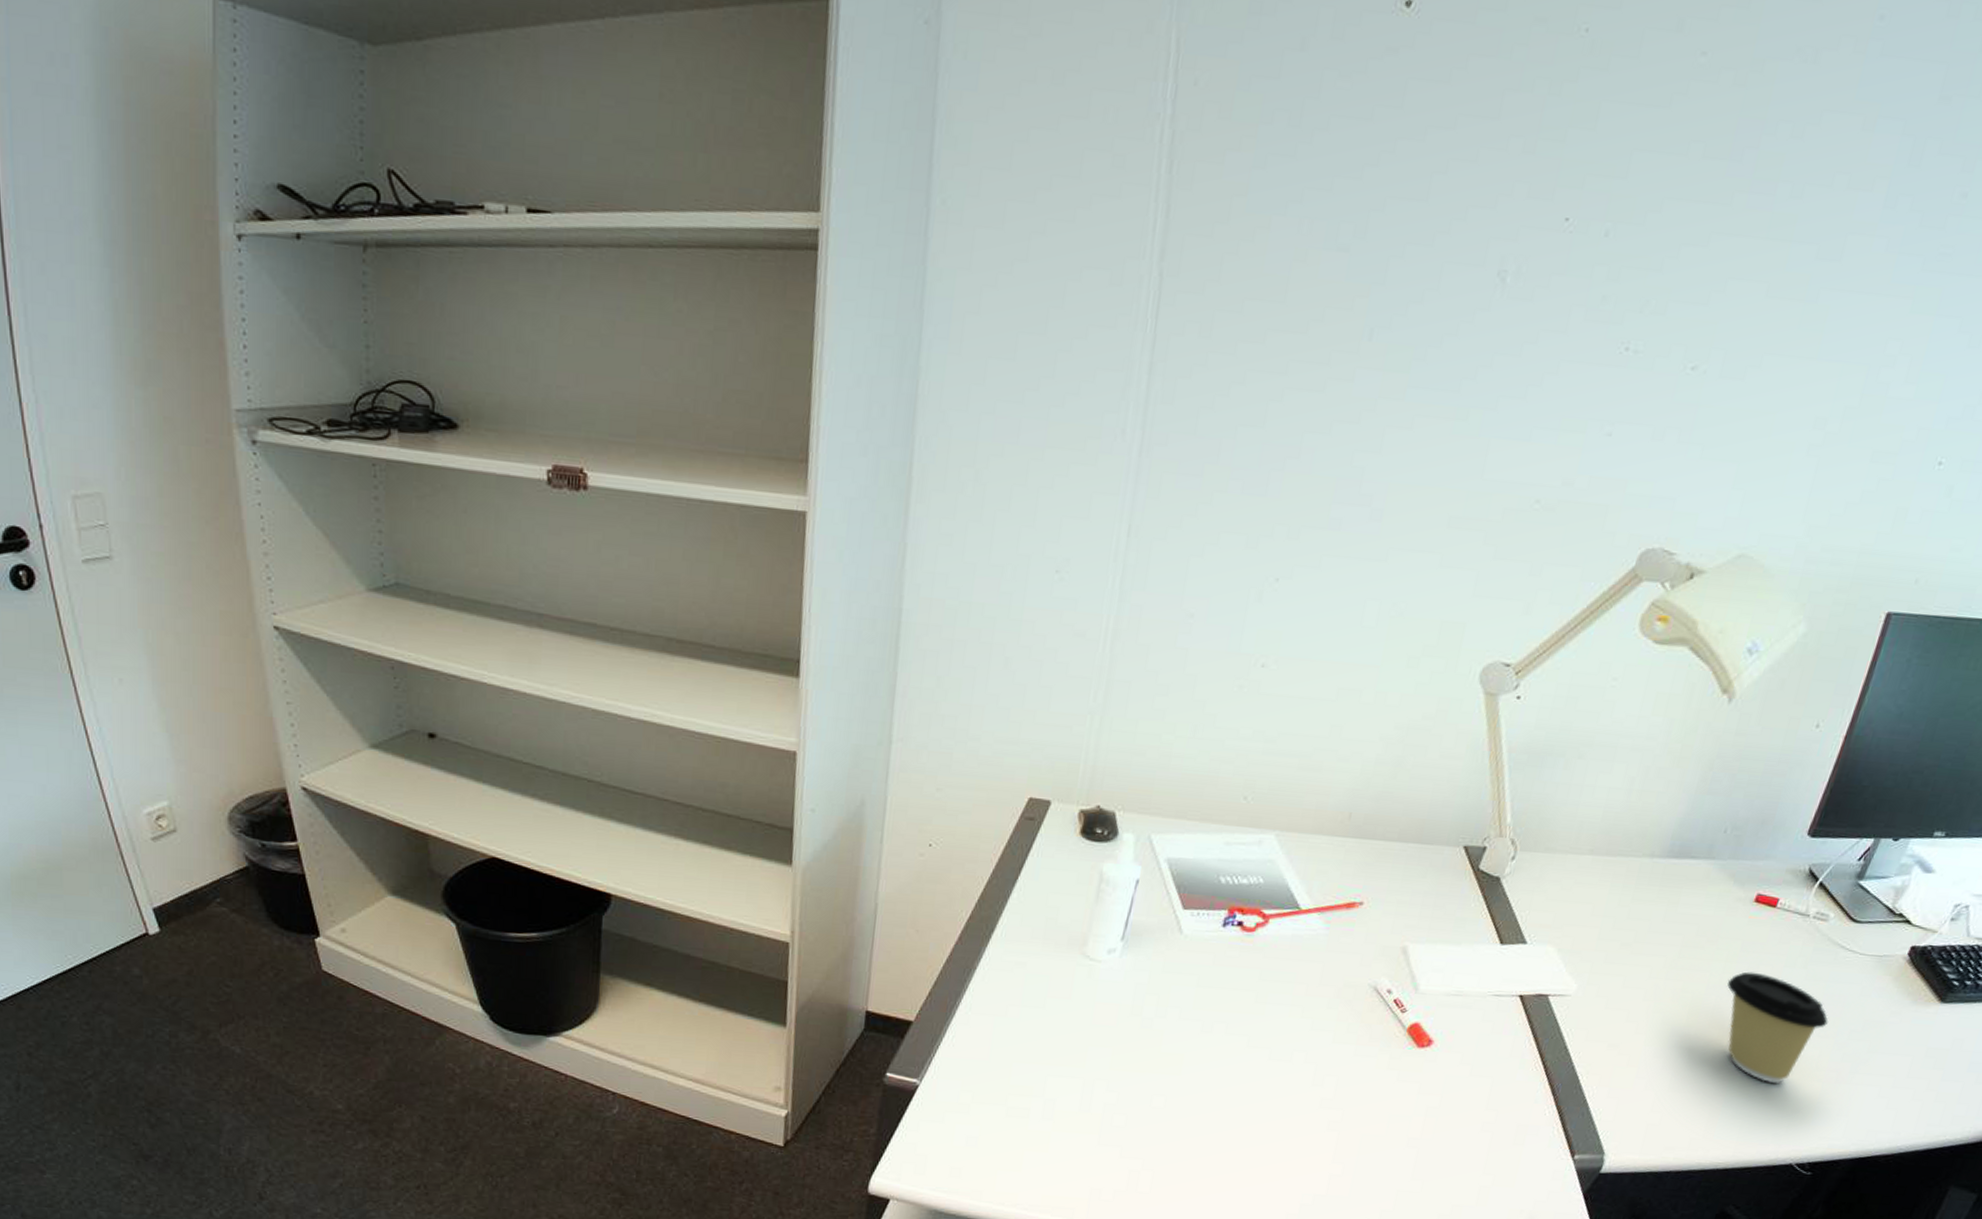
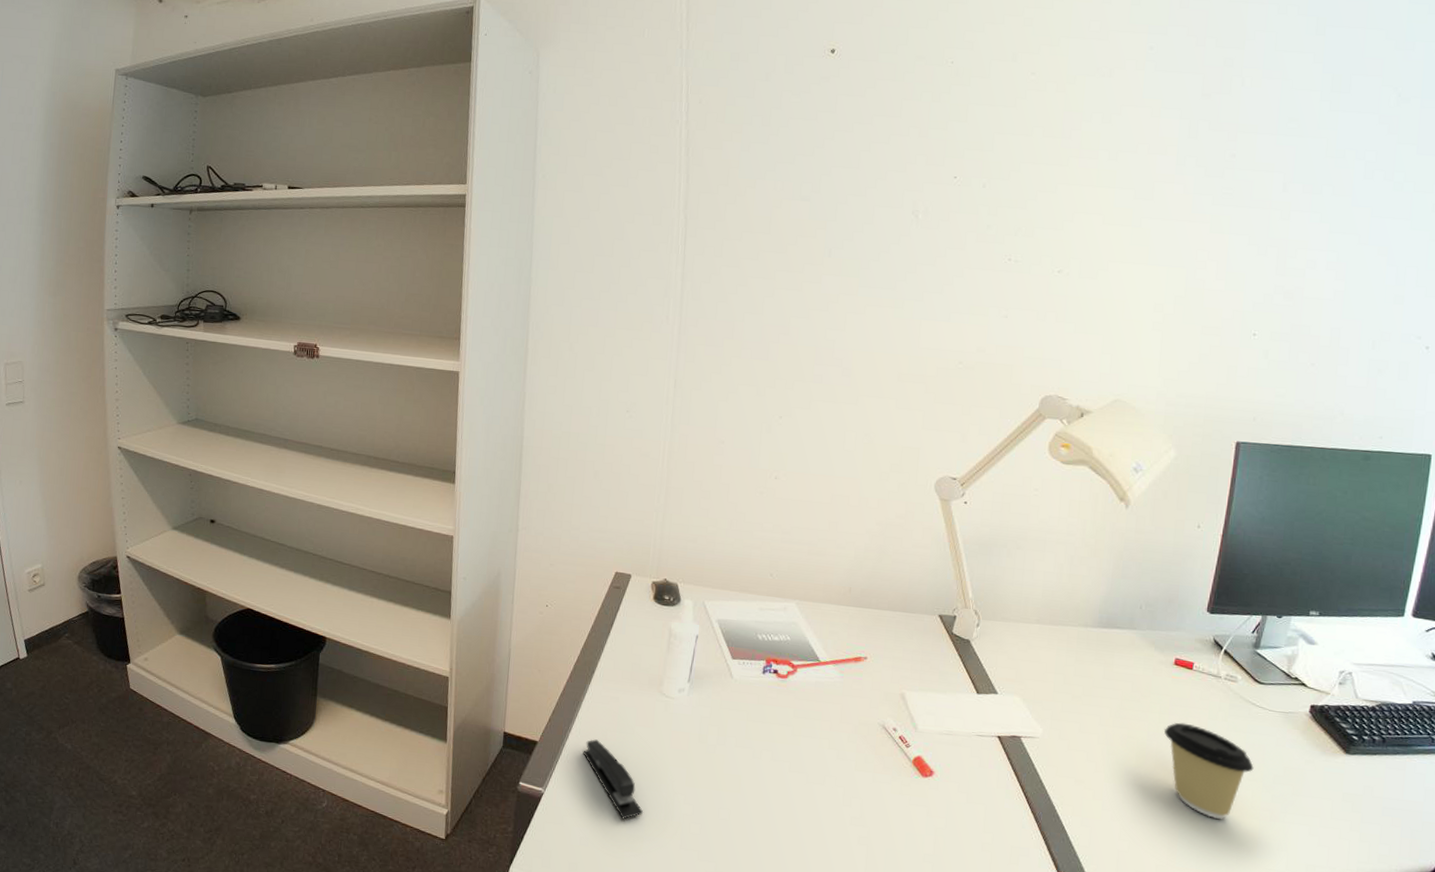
stapler: none [974,1016,1051,1113] -> present [583,739,643,820]

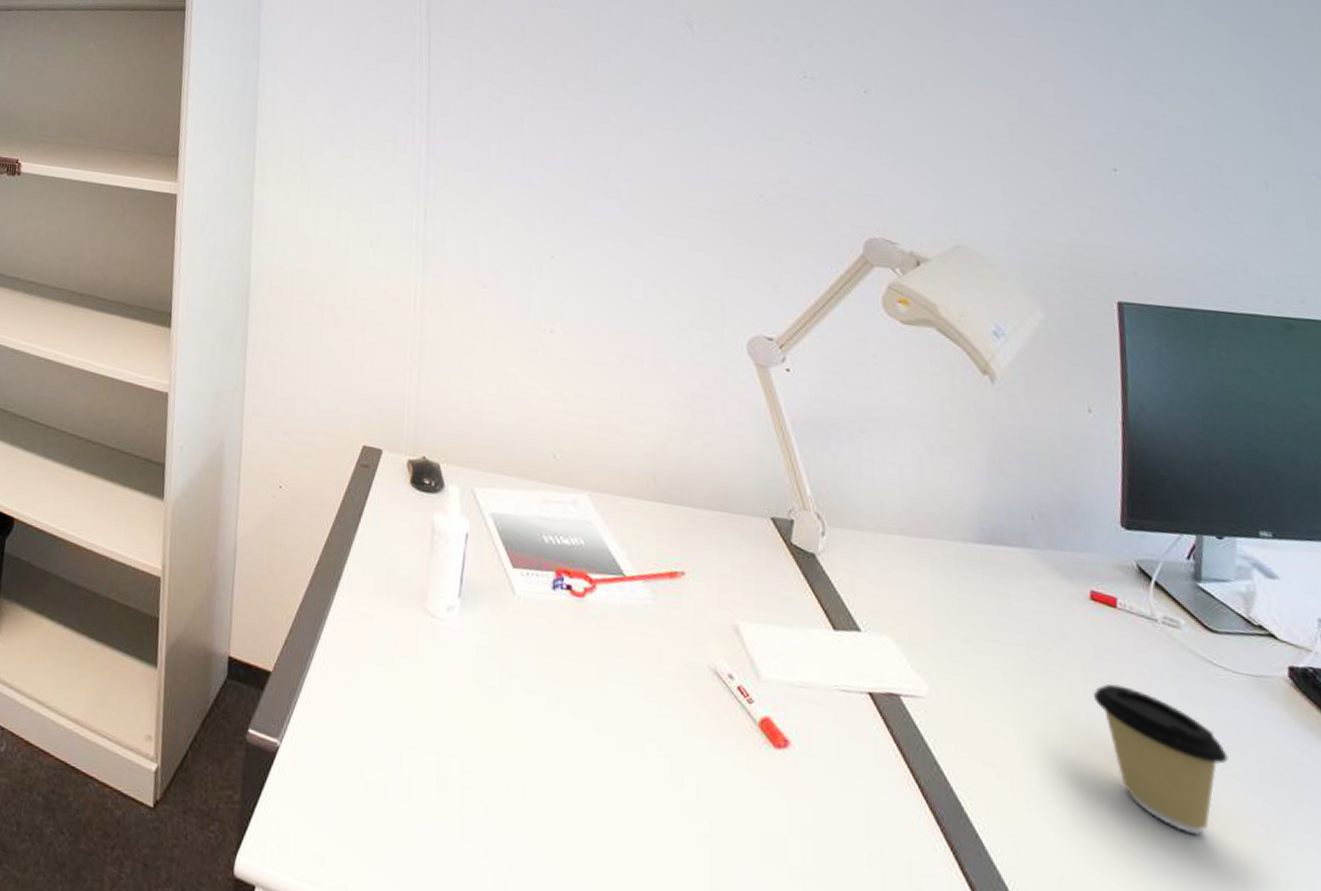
stapler: present [583,739,643,820] -> none [328,672,408,791]

